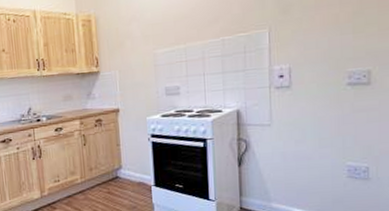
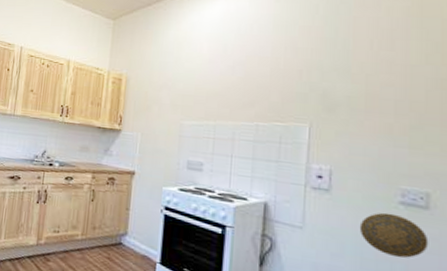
decorative plate: none [316,94,371,132] -> present [359,212,429,258]

